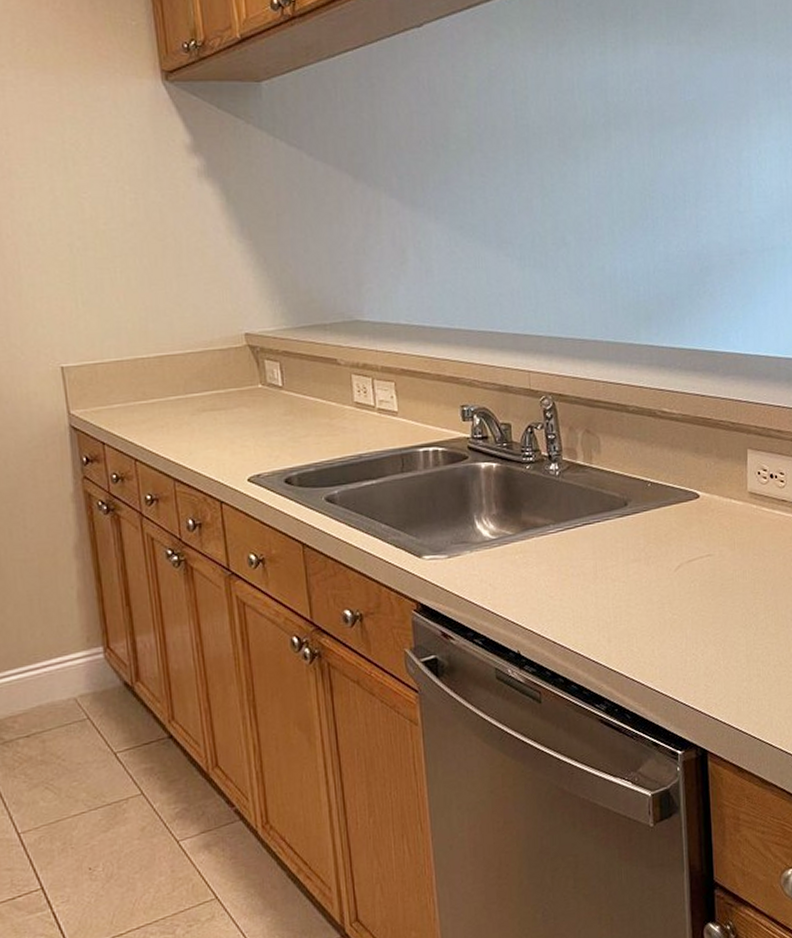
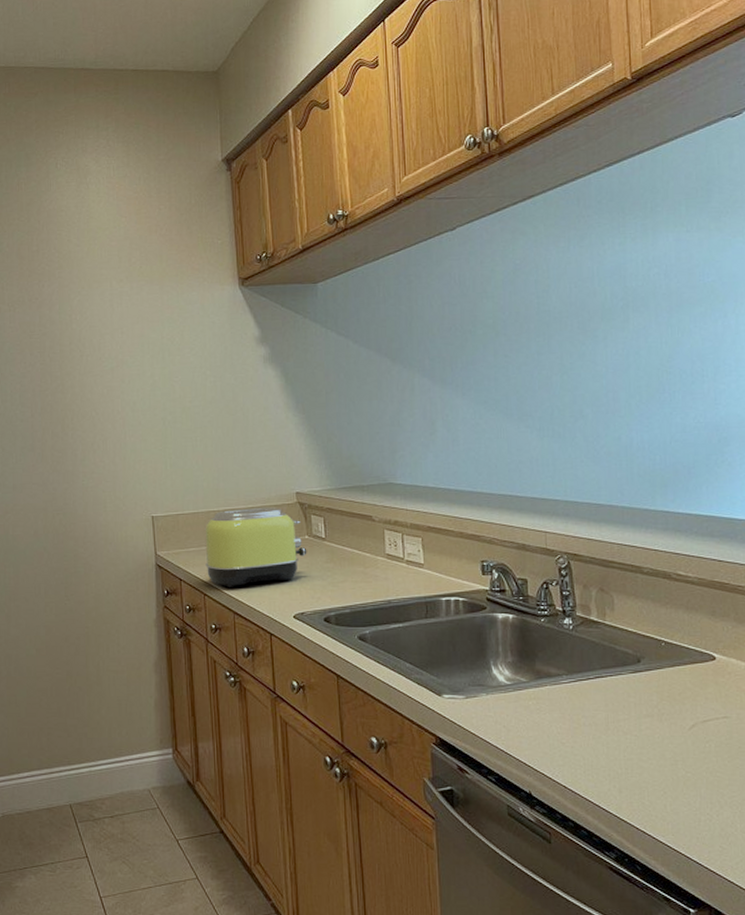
toaster: none [131,351,262,450] -> present [205,506,307,588]

